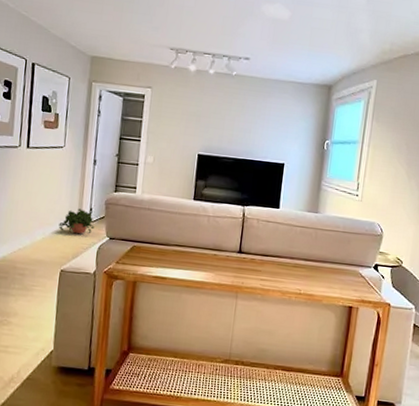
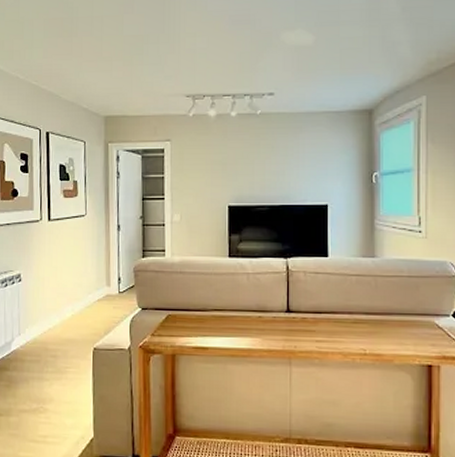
potted plant: present [58,208,95,234] -> none [87,279,125,306]

